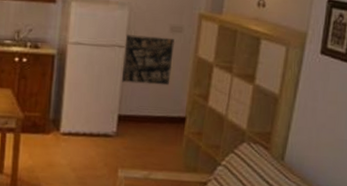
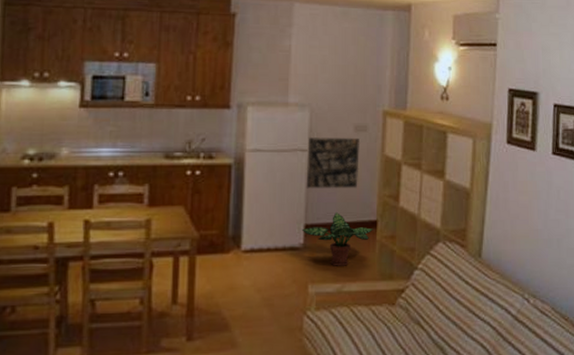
potted plant: none [115,106,182,156] -> present [301,212,374,266]

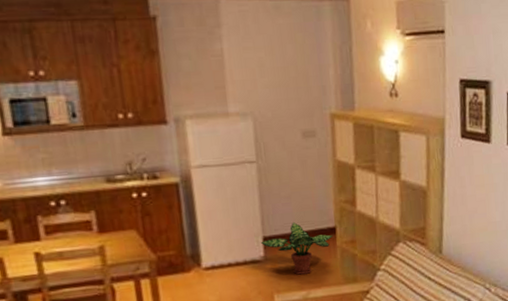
aerial map: present [306,136,359,189] -> none [255,144,312,201]

